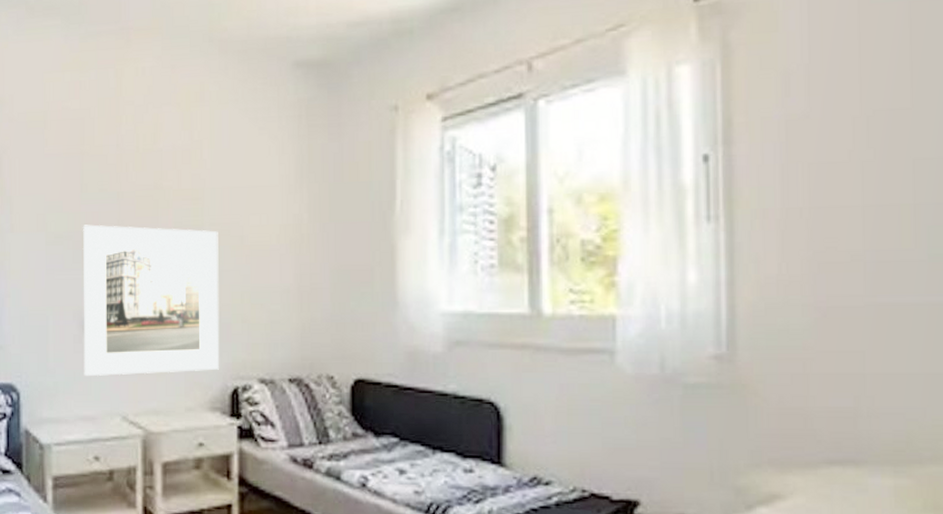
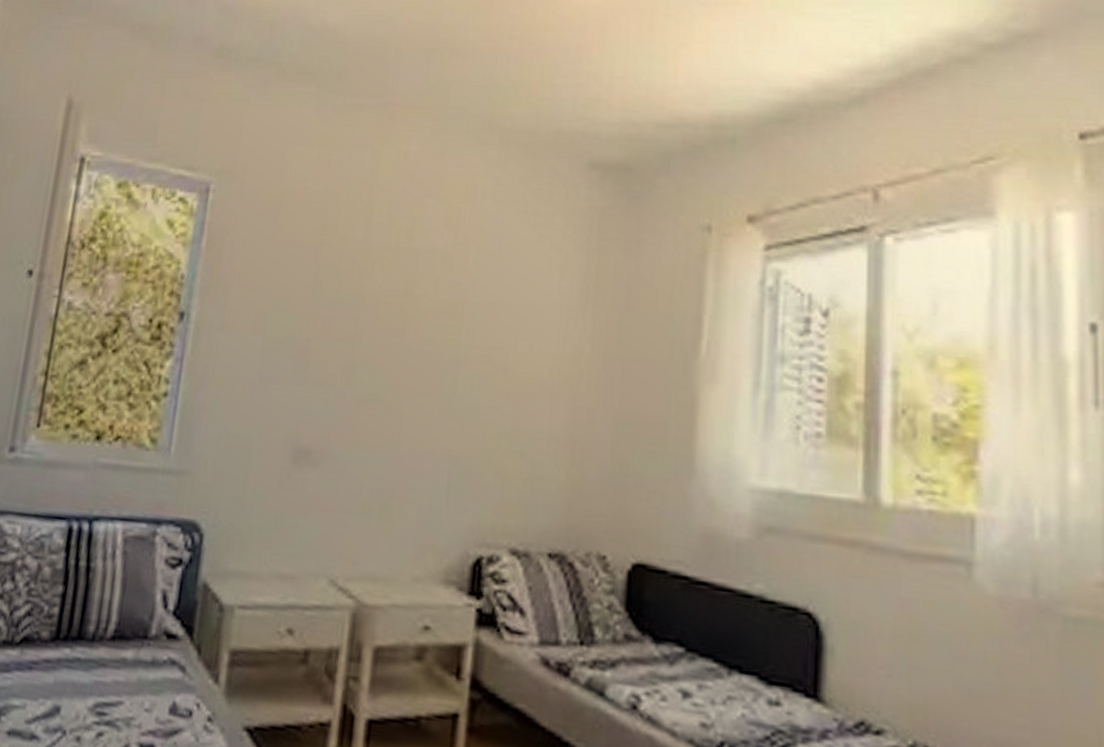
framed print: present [82,224,220,376] -> none [287,330,477,532]

